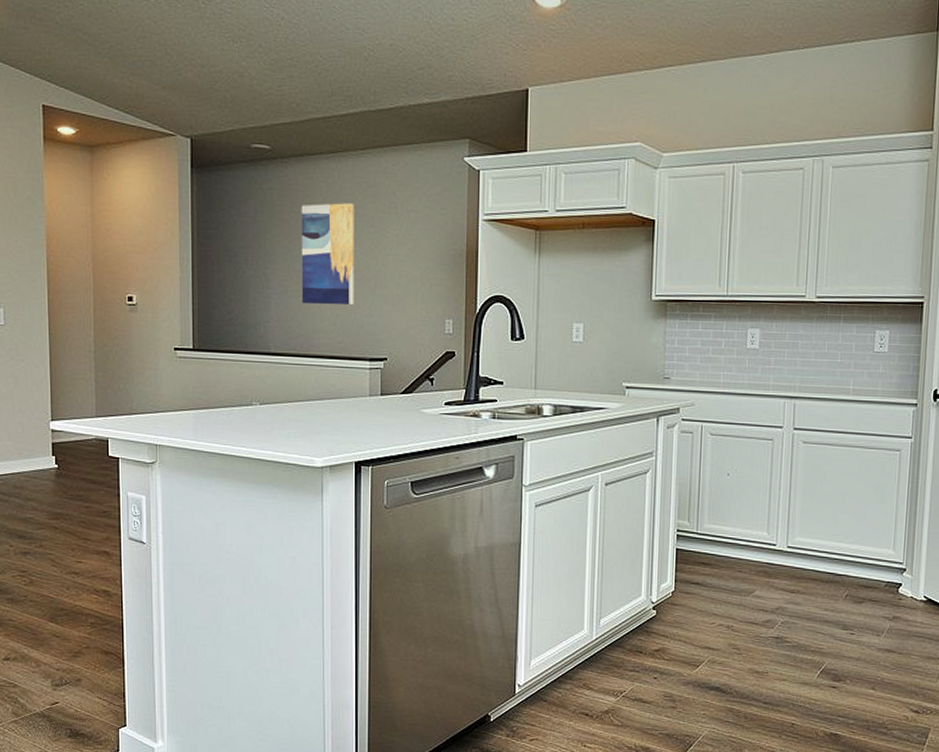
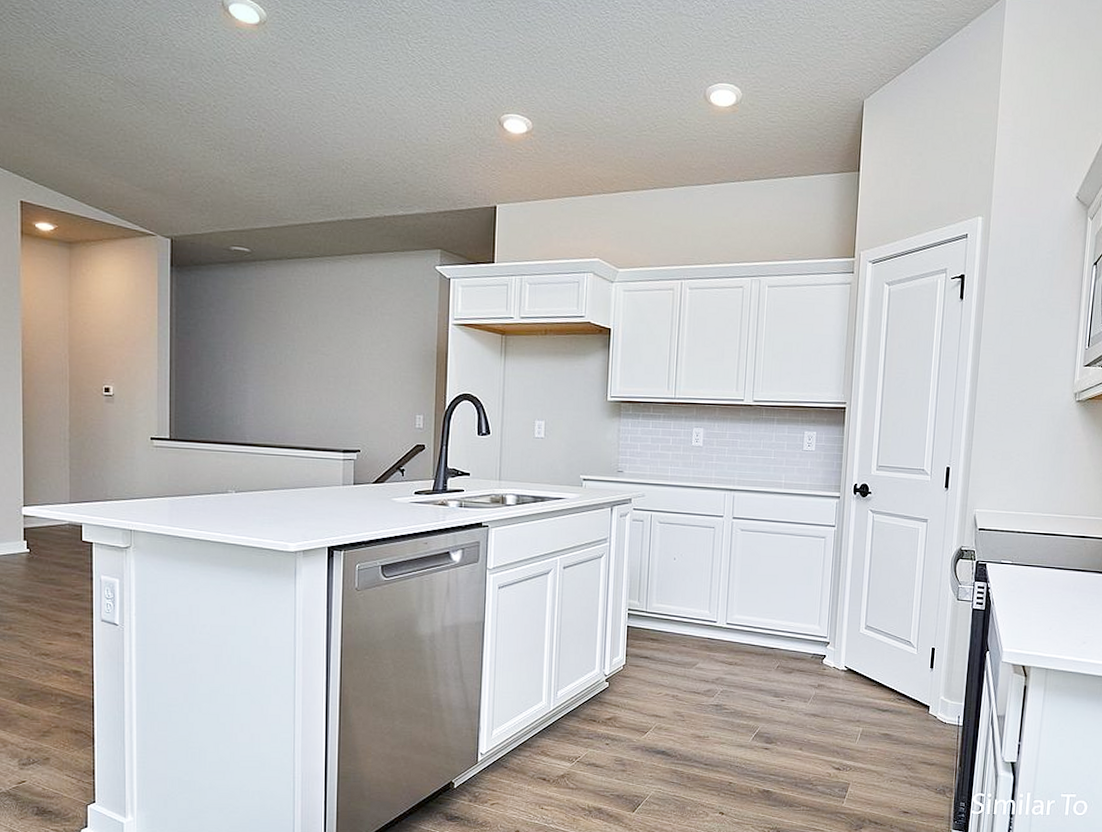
wall art: present [301,203,354,305] -> none [278,304,331,400]

